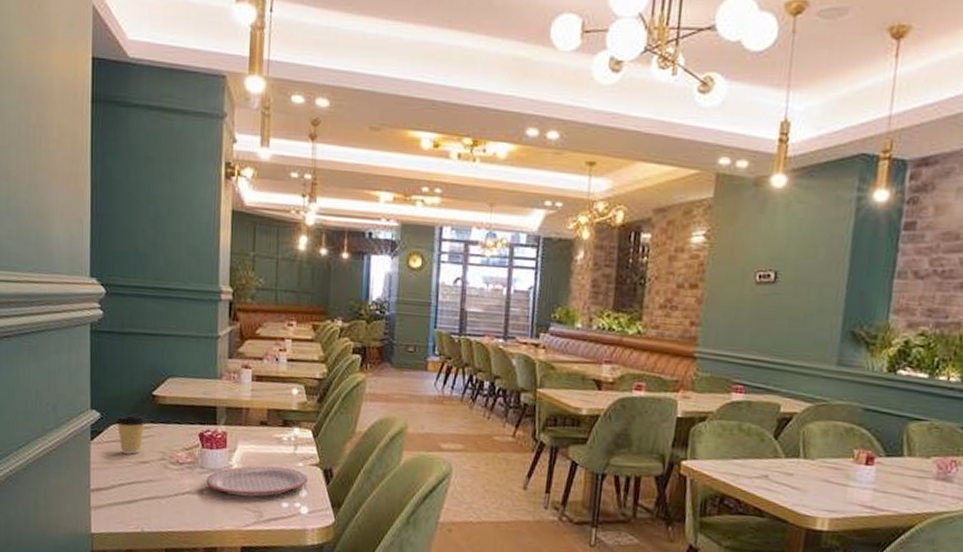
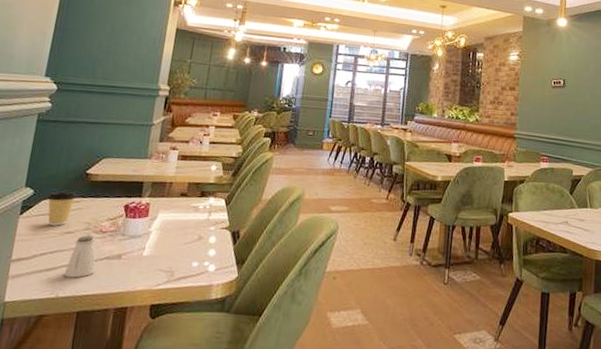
saltshaker: none [146,466,179,513] -> present [63,236,96,278]
plate: present [206,465,309,497] -> none [125,230,219,259]

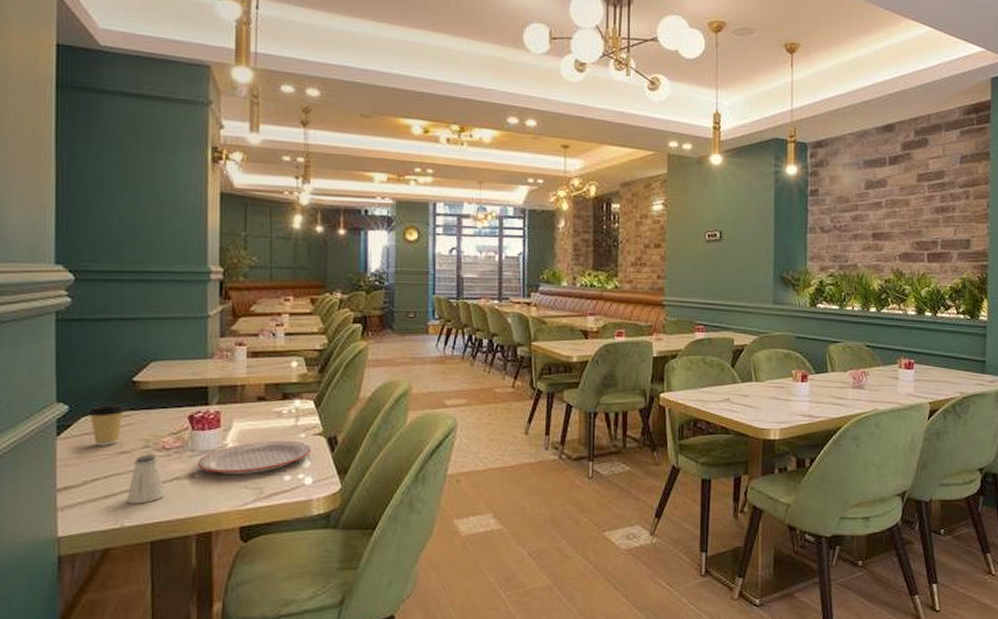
plate: none [125,230,219,259] -> present [197,440,312,474]

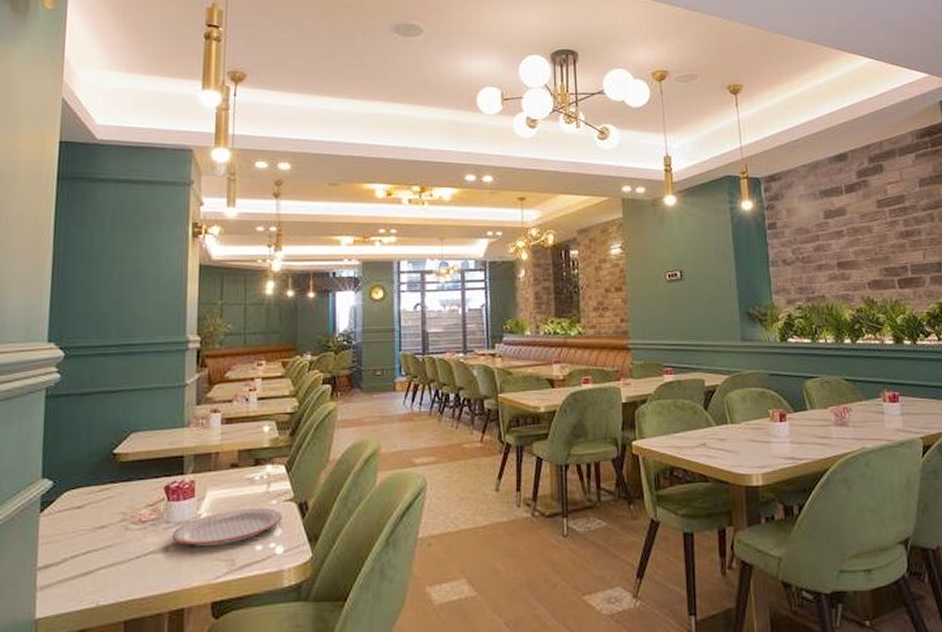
coffee cup: present [87,405,126,446] -> none [70,478,106,521]
saltshaker: present [126,455,166,504] -> none [102,528,140,581]

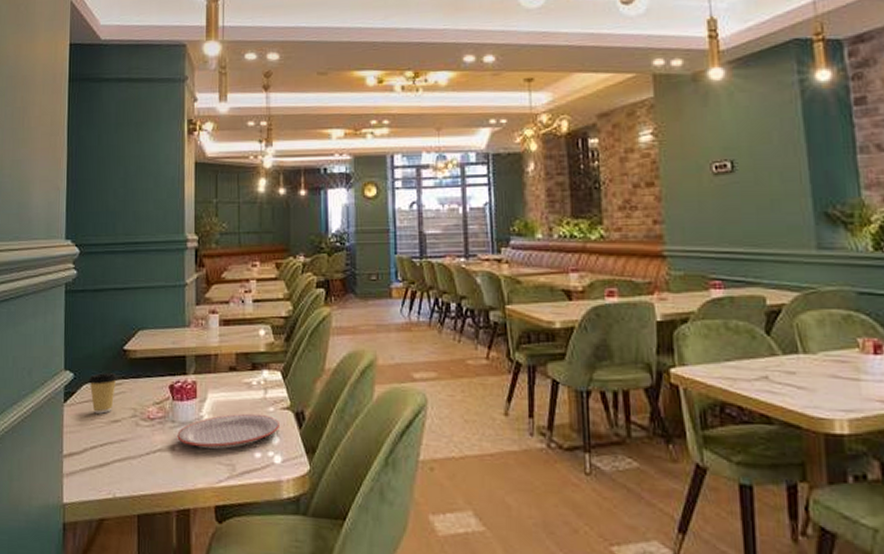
coffee cup: none [70,478,106,521] -> present [88,373,118,414]

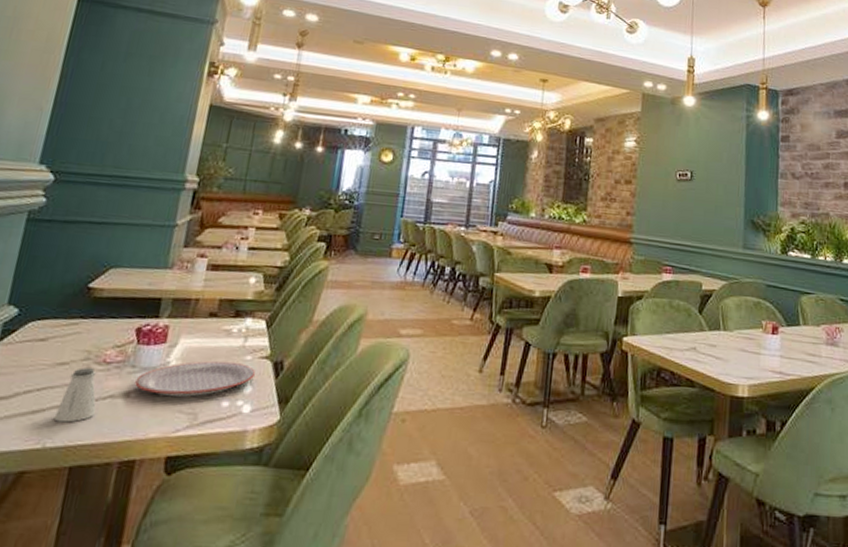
coffee cup: present [88,373,118,414] -> none [35,310,76,355]
saltshaker: none [117,424,150,475] -> present [53,368,97,423]

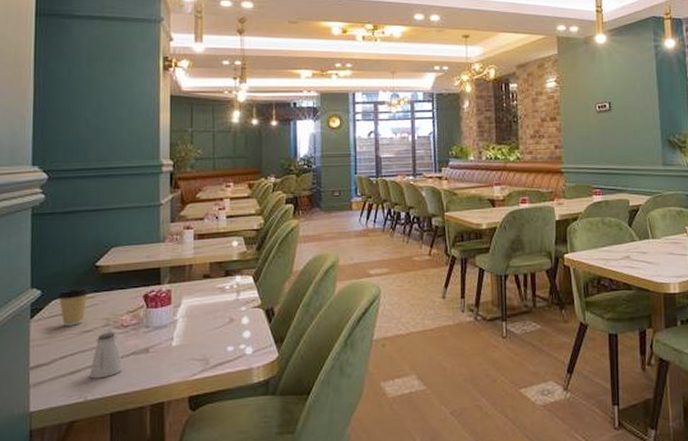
coffee cup: none [35,310,76,355] -> present [57,288,90,326]
plate: present [135,360,256,397] -> none [151,313,252,347]

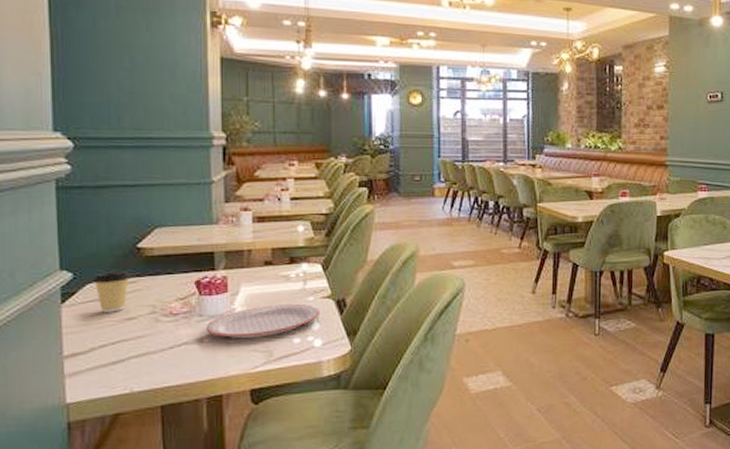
saltshaker: present [89,332,124,379] -> none [134,320,175,369]
plate: none [151,313,252,347] -> present [206,303,321,338]

